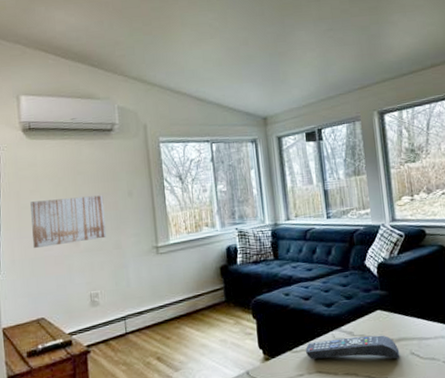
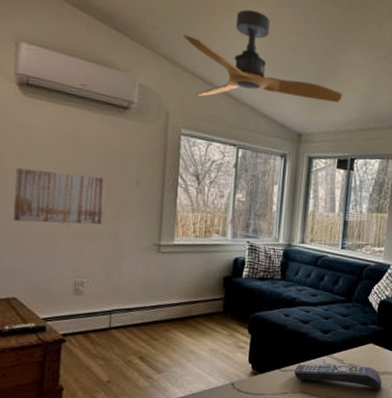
ceiling fan: none [147,19,298,106] -> present [183,9,343,103]

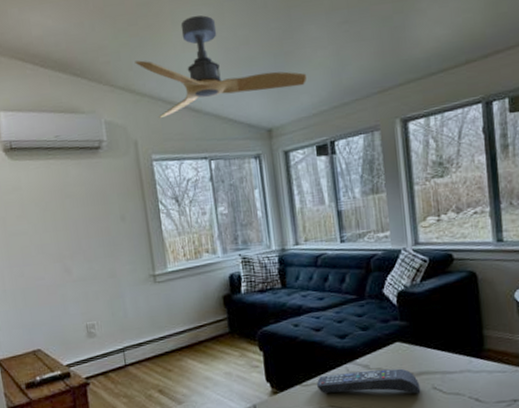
wall art: present [14,168,106,225] -> none [18,220,100,278]

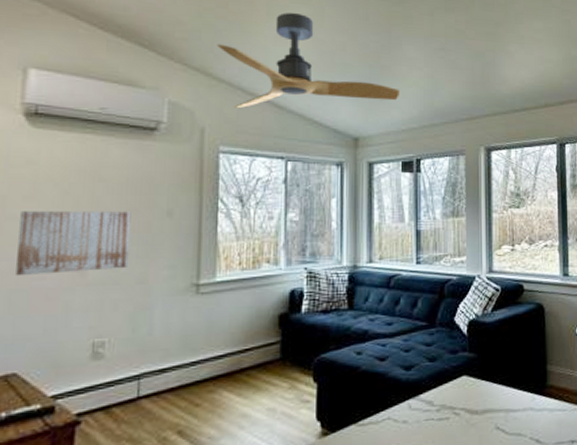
wall art: none [18,220,100,278] -> present [16,211,132,277]
remote control: present [316,368,421,394] -> none [373,405,484,435]

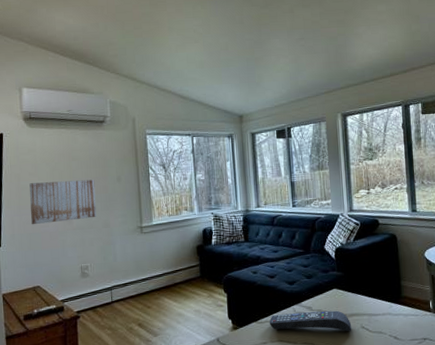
ceiling fan: present [217,12,401,109] -> none [137,25,272,102]
remote control: none [373,405,484,435] -> present [269,310,352,332]

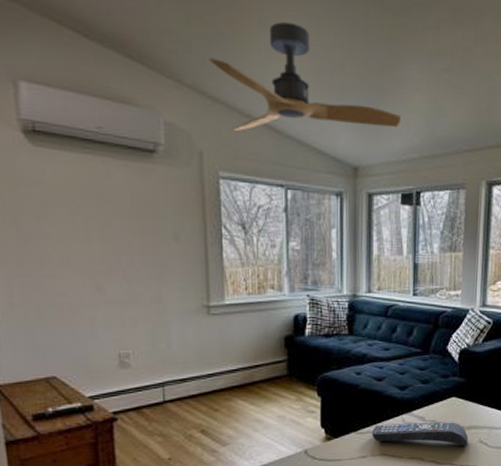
wall art: present [29,179,97,225] -> none [36,231,143,292]
ceiling fan: none [137,25,272,102] -> present [209,22,402,132]

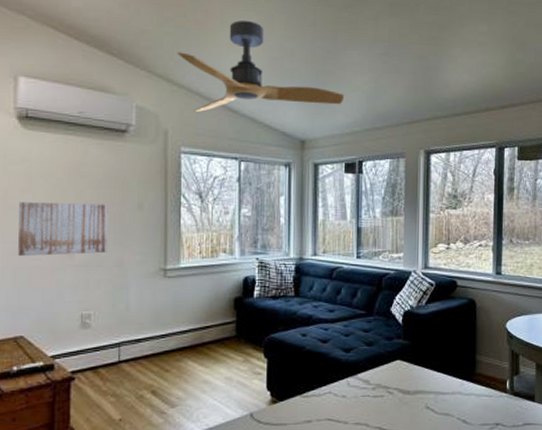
wall art: none [36,231,143,292] -> present [18,202,108,257]
remote control: present [371,422,469,446] -> none [316,386,415,412]

